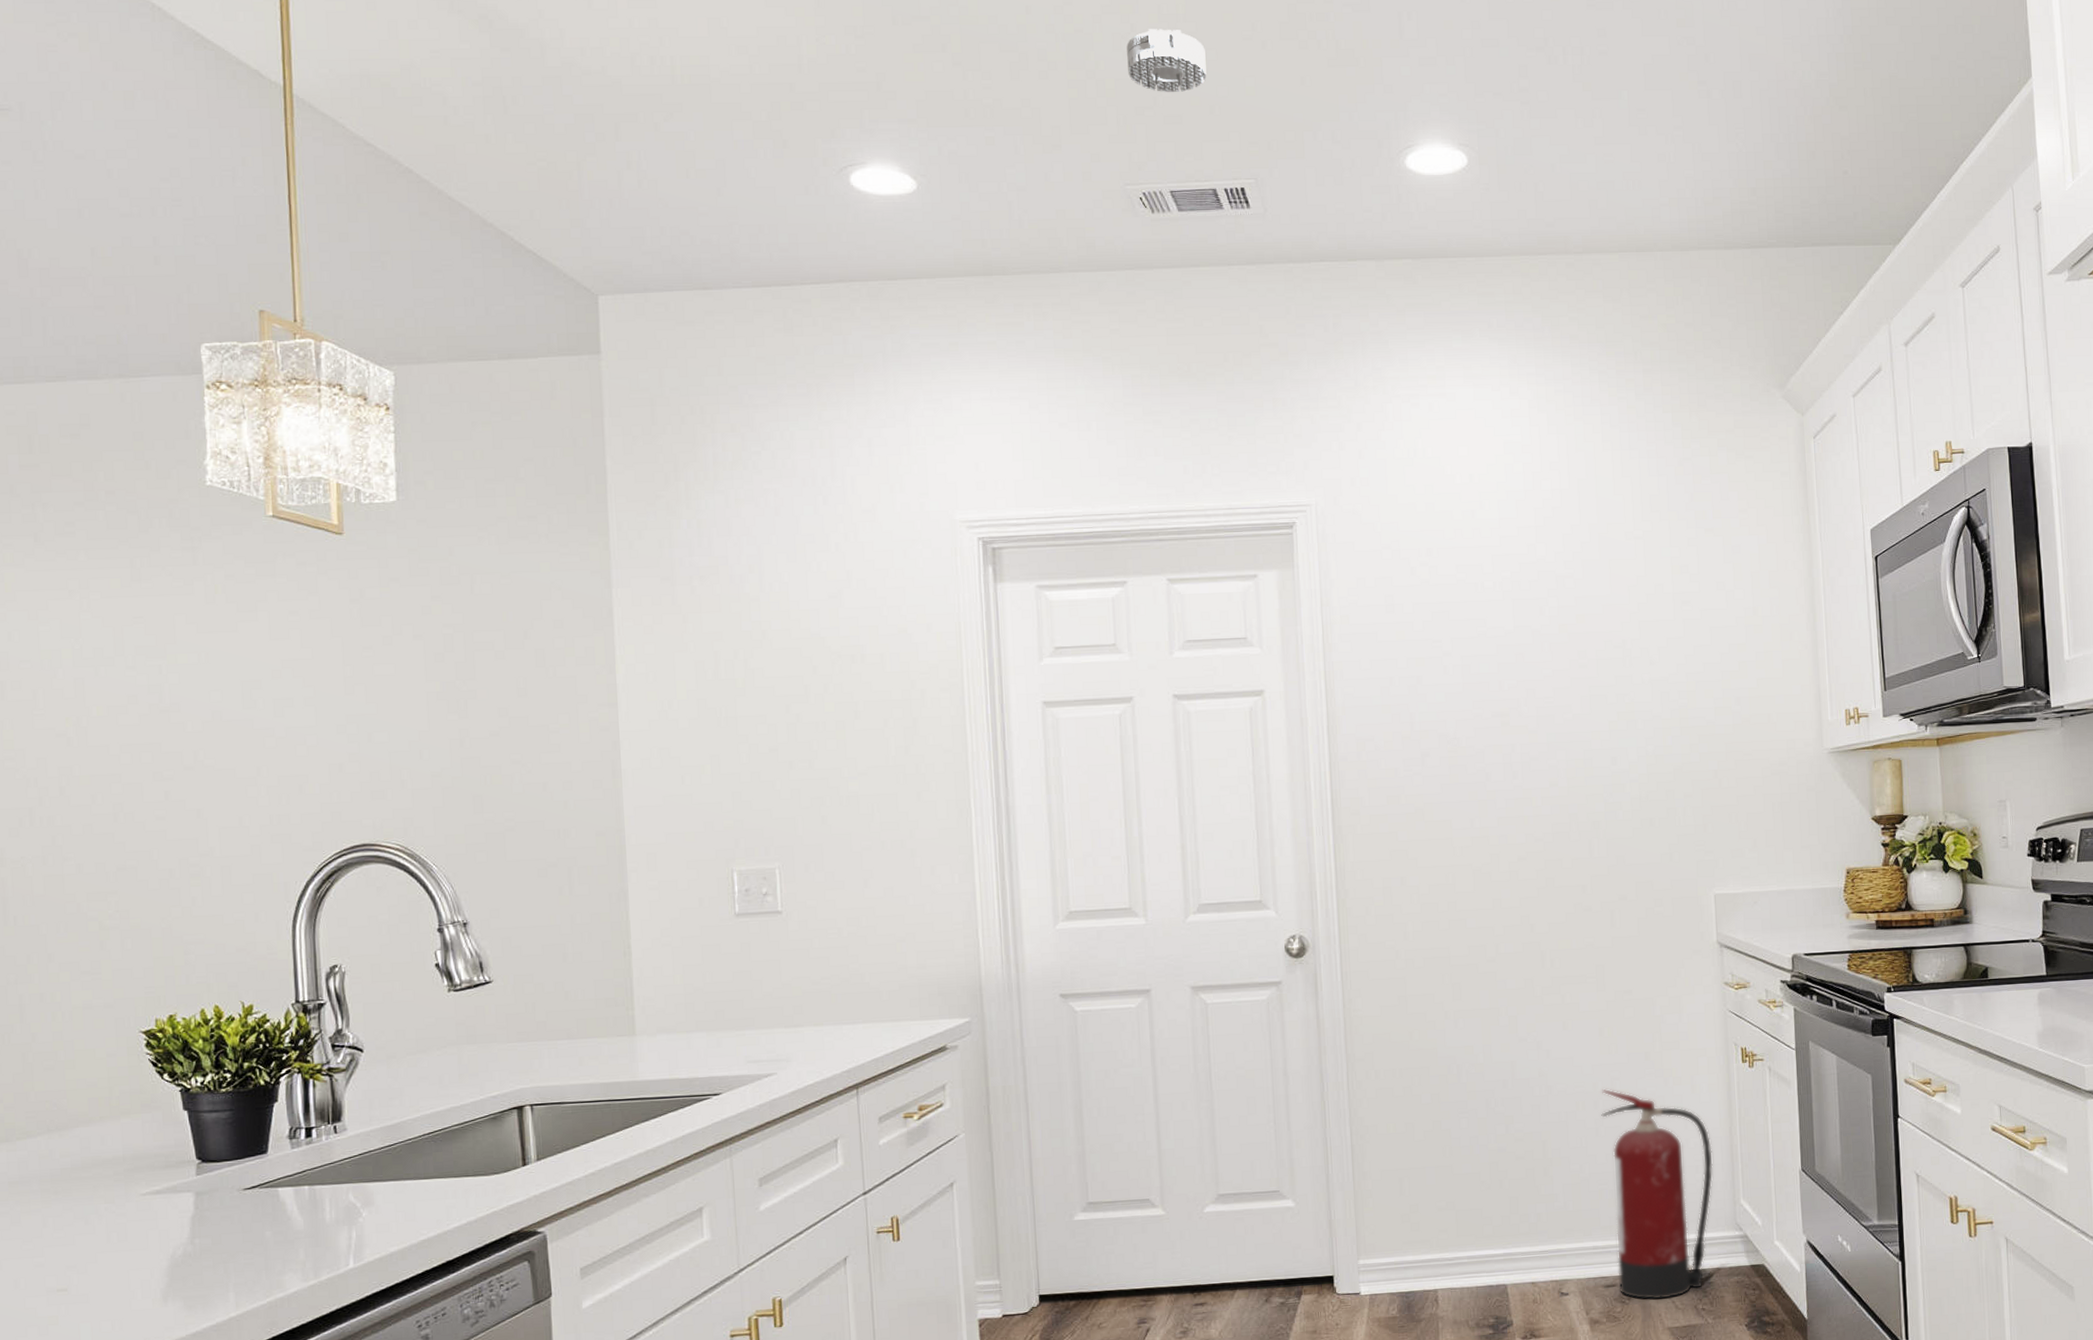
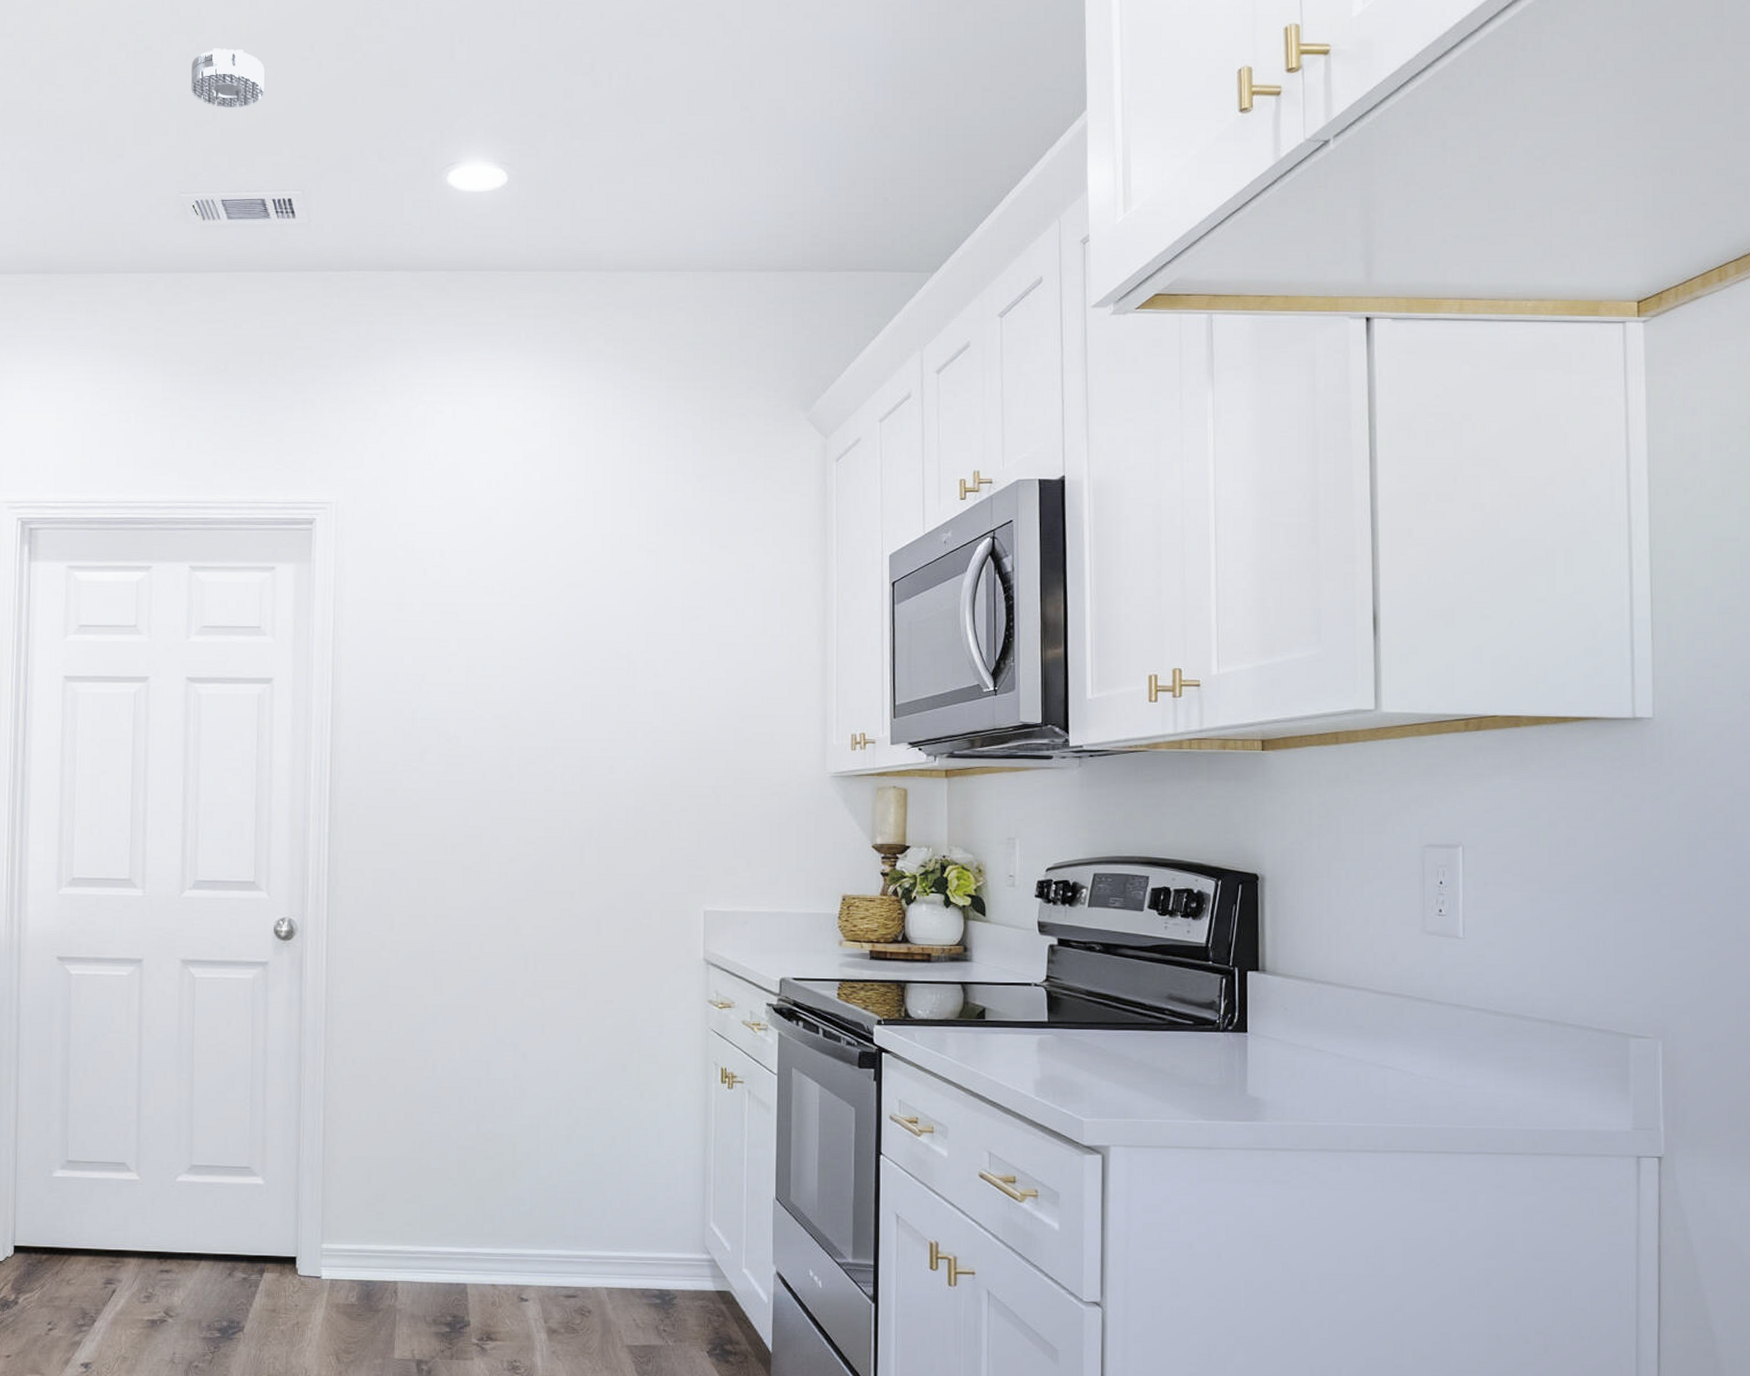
fire extinguisher: present [1601,1088,1714,1300] -> none [574,1096,684,1317]

